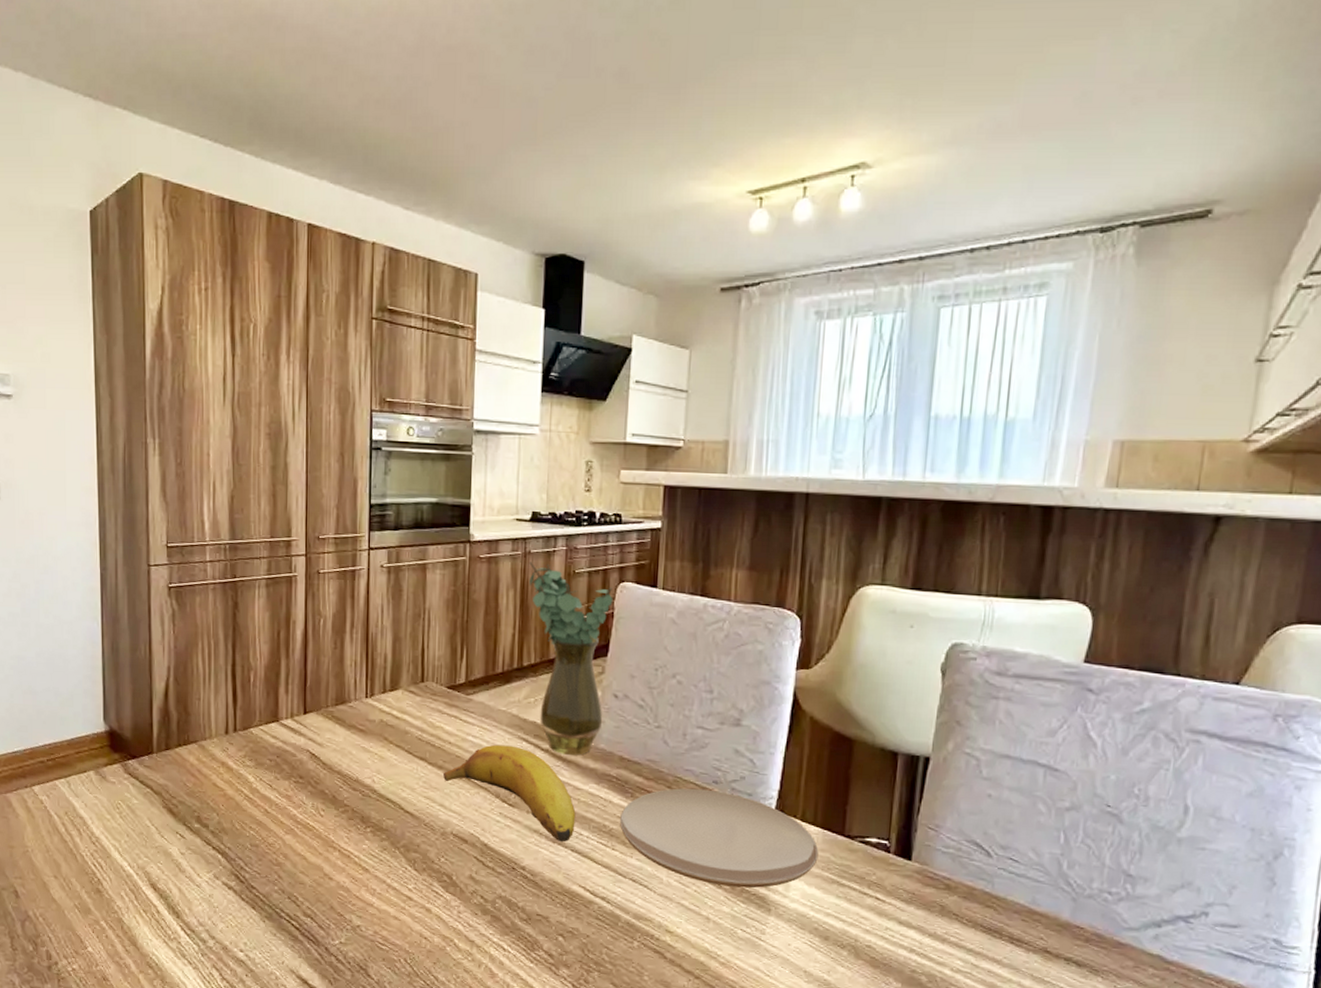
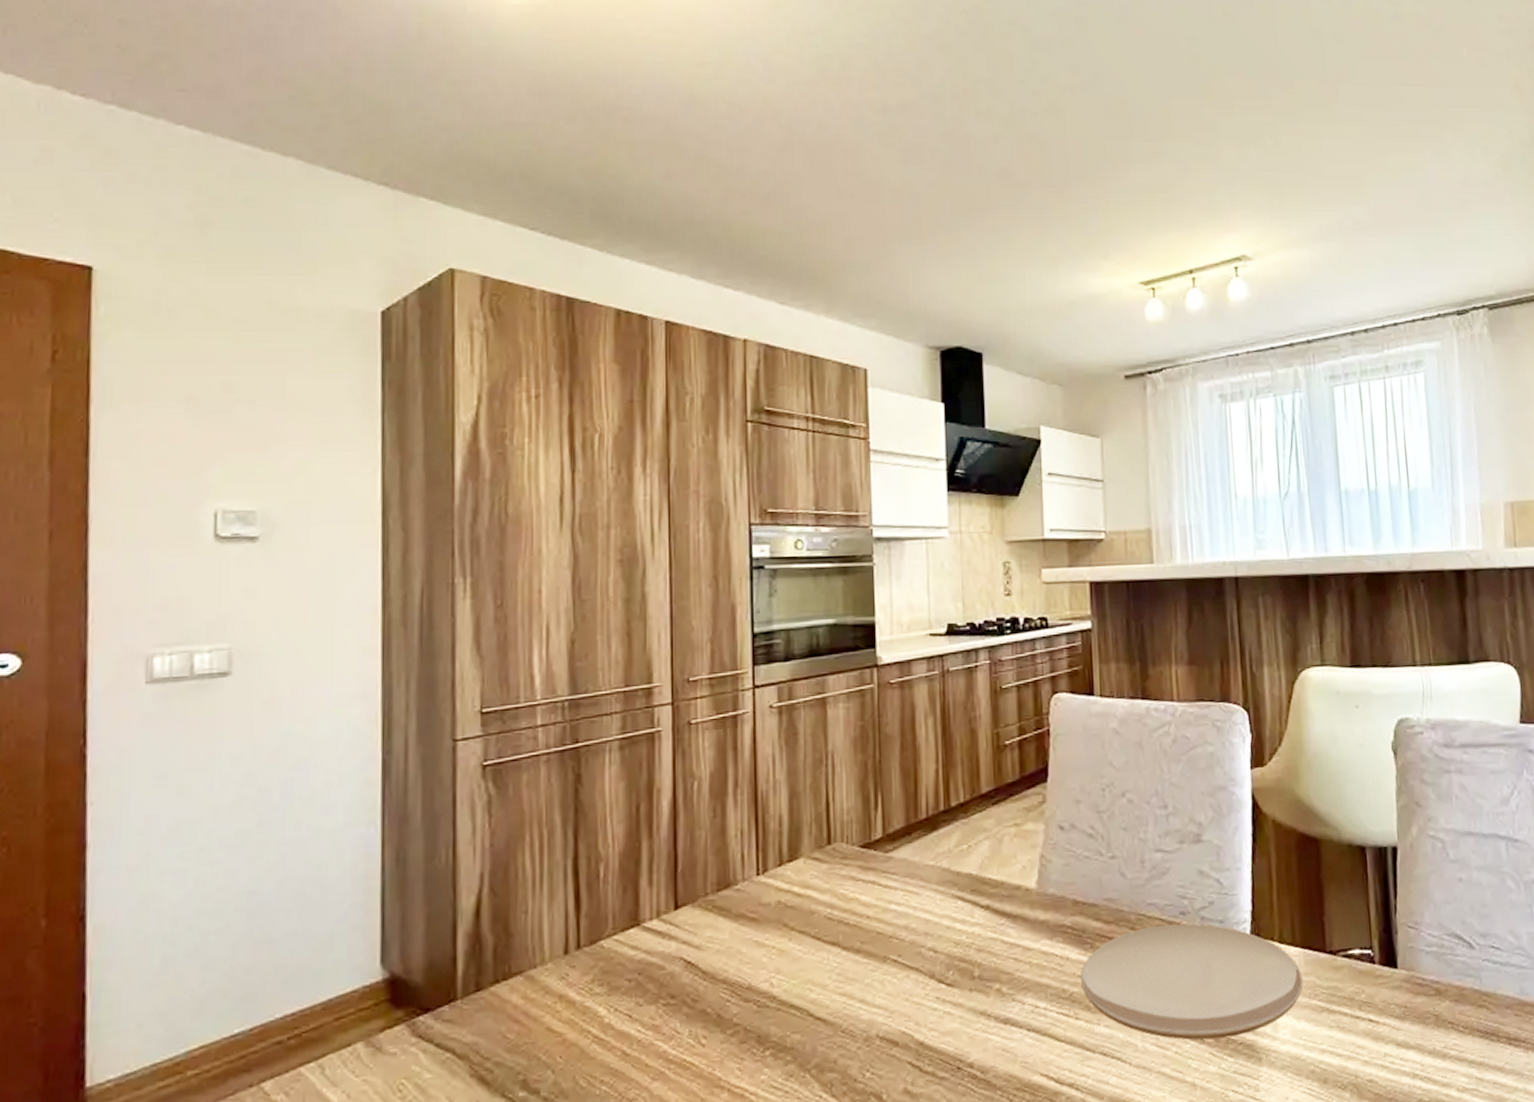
fruit: present [443,744,576,842] -> none [862,908,1029,1022]
vase: present [529,562,613,755] -> none [948,682,1049,909]

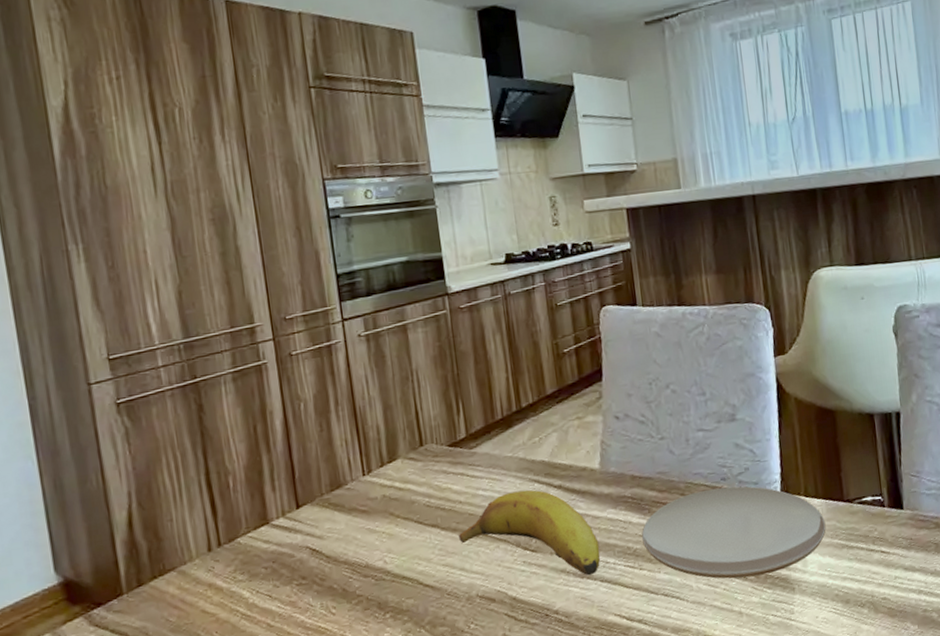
fruit: none [862,908,1029,1022] -> present [459,489,601,576]

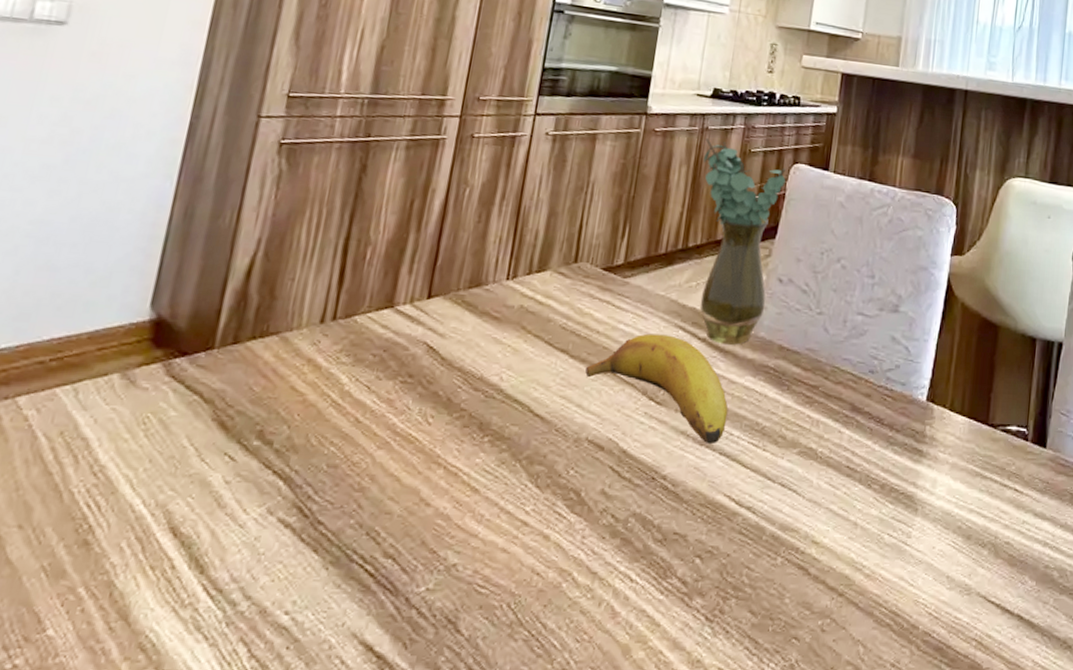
vase: none [511,302,609,487] -> present [700,138,786,345]
plate: present [642,486,826,579] -> none [773,378,965,487]

